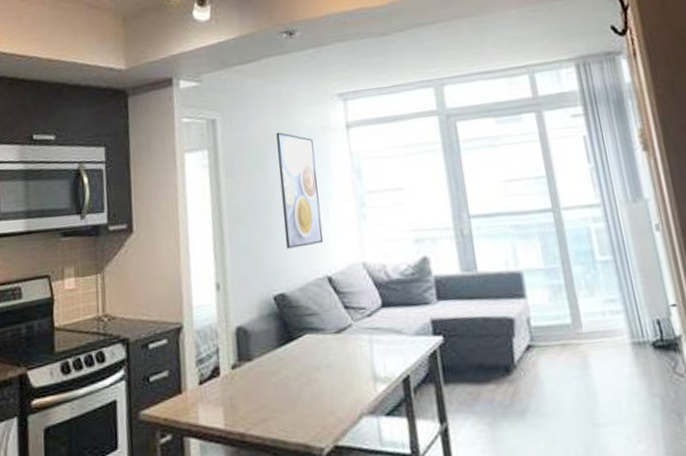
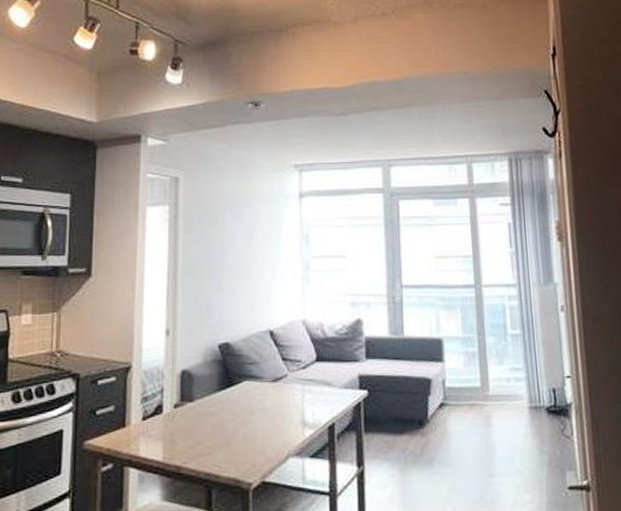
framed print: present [276,132,324,249] -> none [233,195,269,303]

